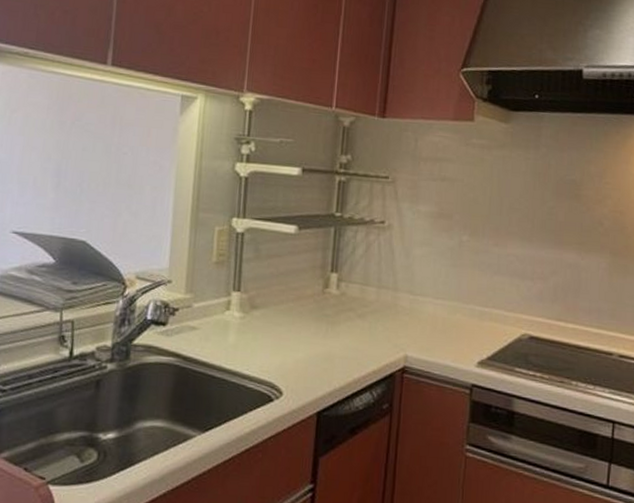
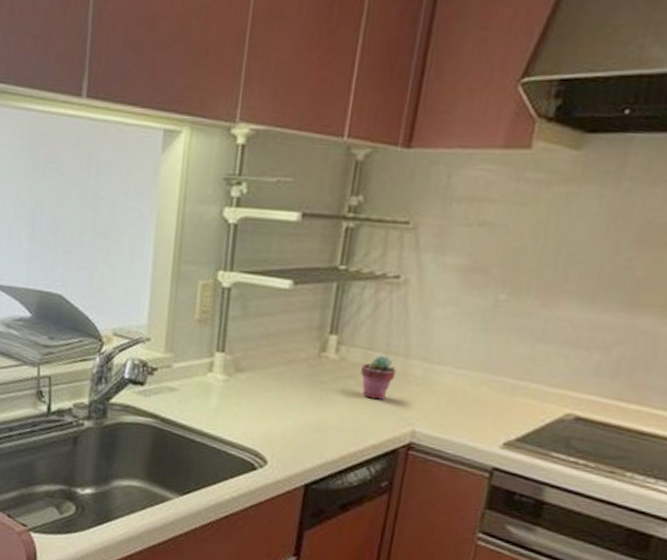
potted succulent: none [359,290,388,329] -> present [361,355,397,400]

